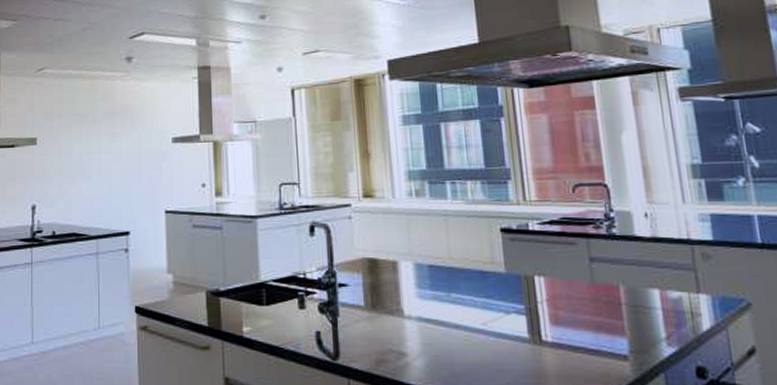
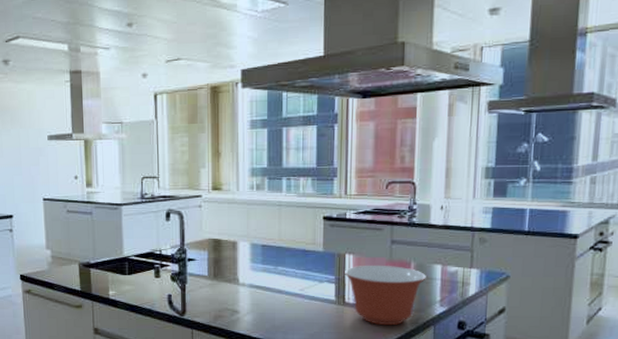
mixing bowl: none [535,289,642,374] -> present [344,265,426,326]

